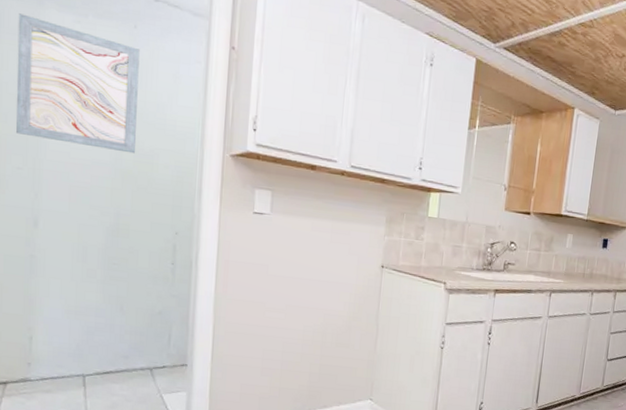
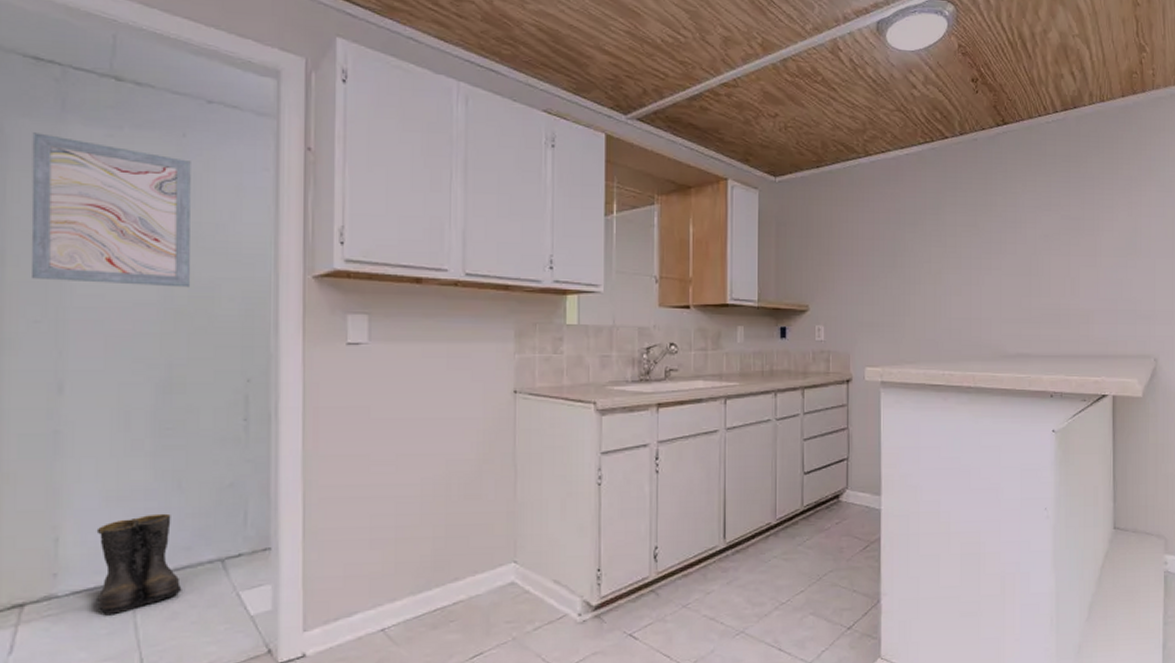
boots: none [59,327,121,399] -> present [96,513,182,616]

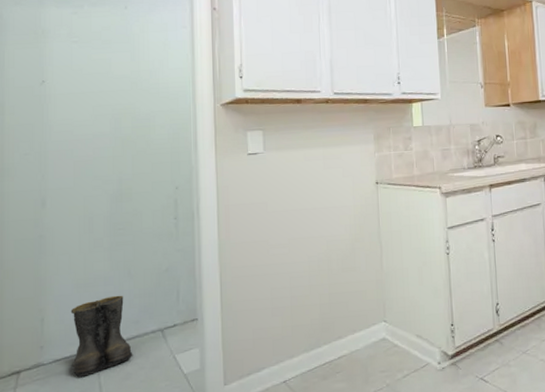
wall art: present [31,132,191,288] -> none [22,16,134,123]

